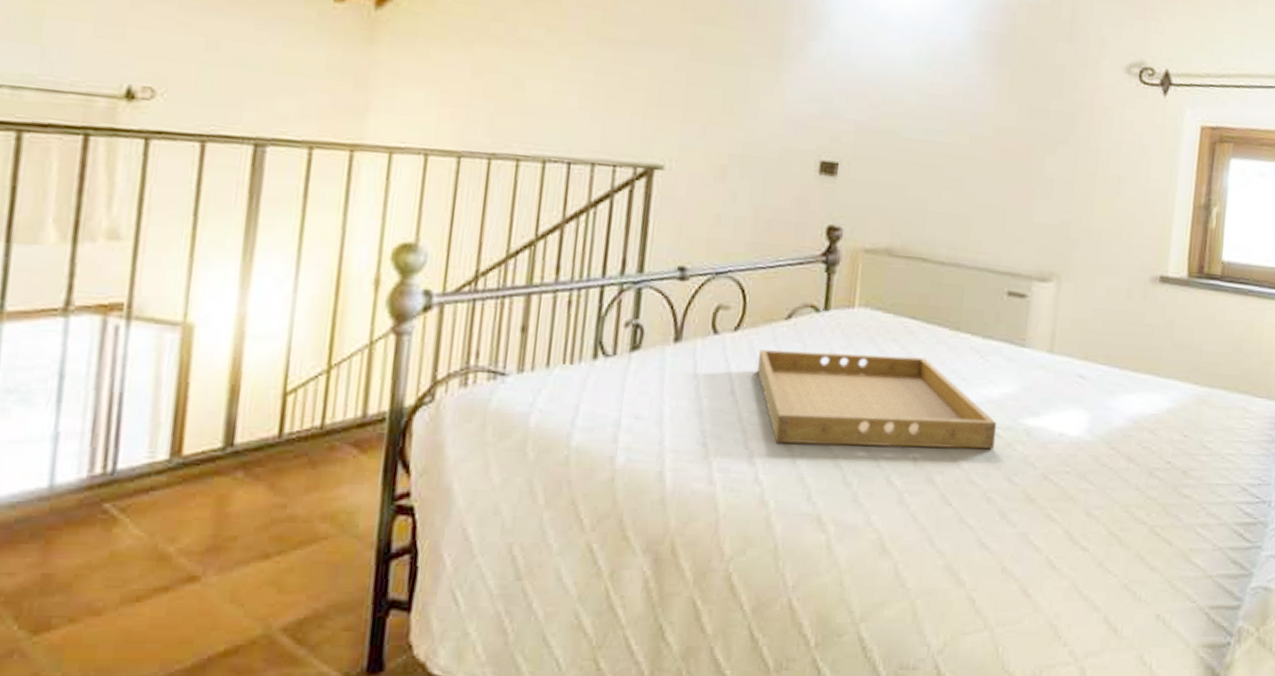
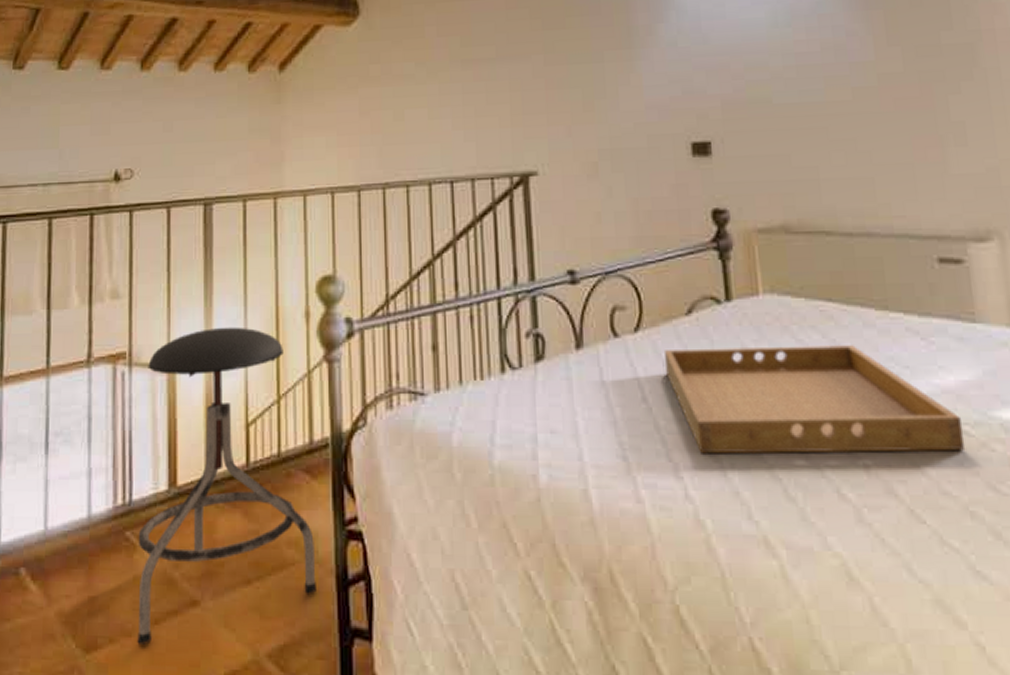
stool: none [109,286,355,623] -> present [137,327,318,645]

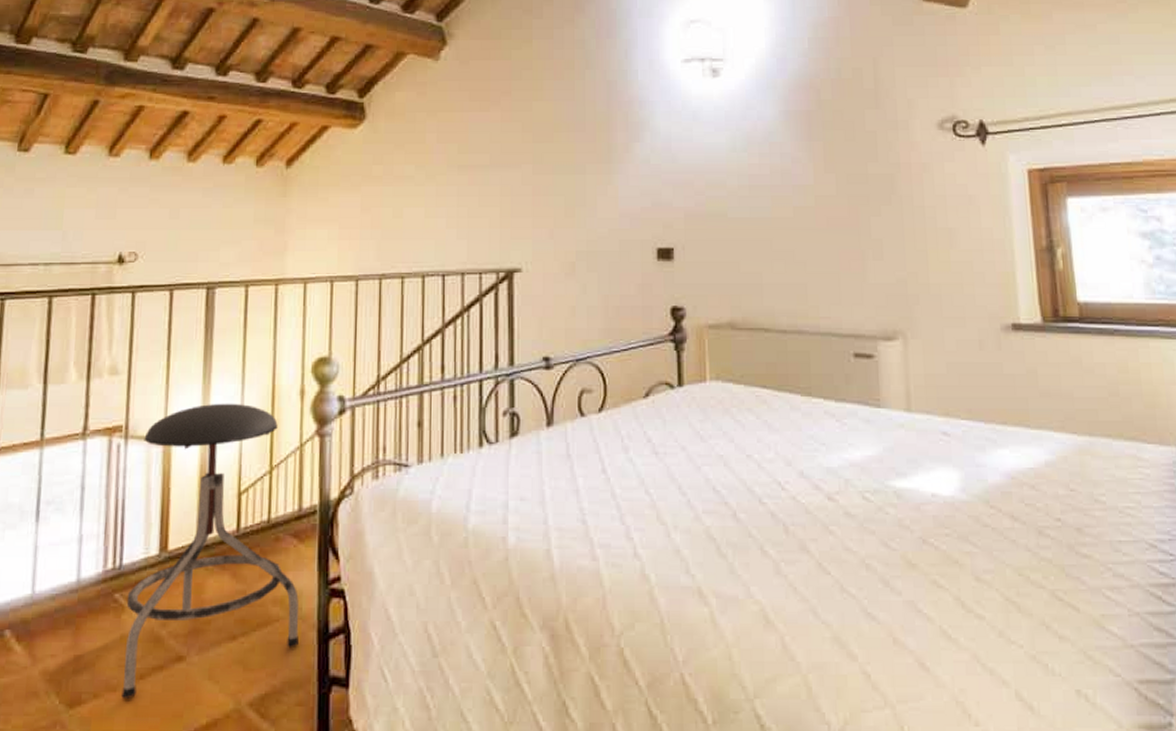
tray: present [665,345,966,454] -> none [624,425,866,518]

